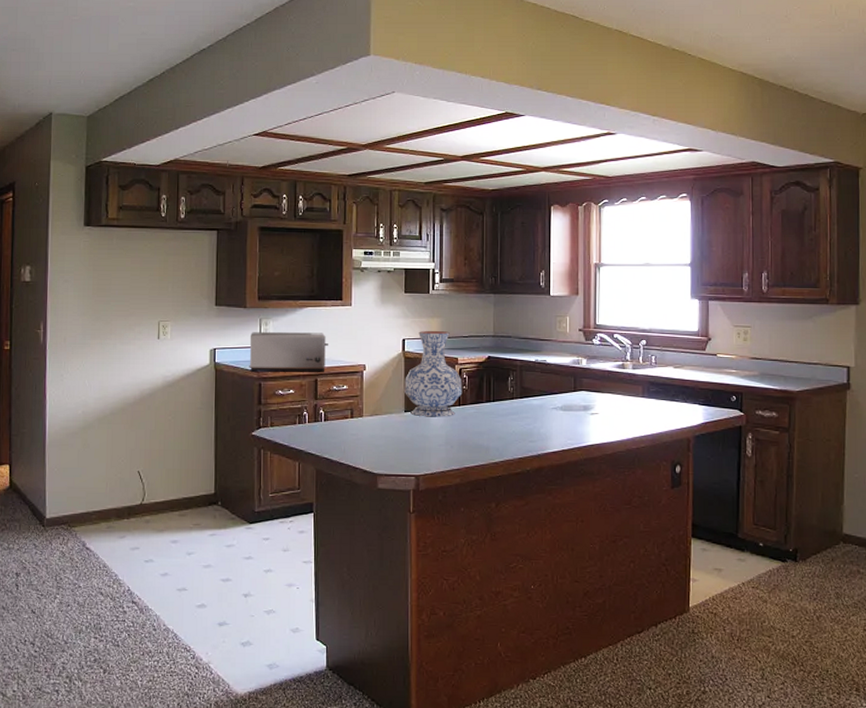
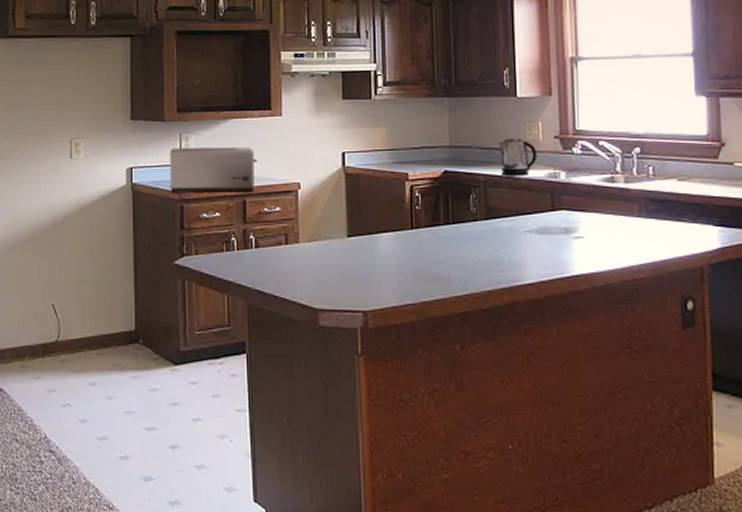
vase: present [403,331,463,417] -> none [345,142,415,243]
kettle: none [533,330,565,363] -> present [498,138,538,177]

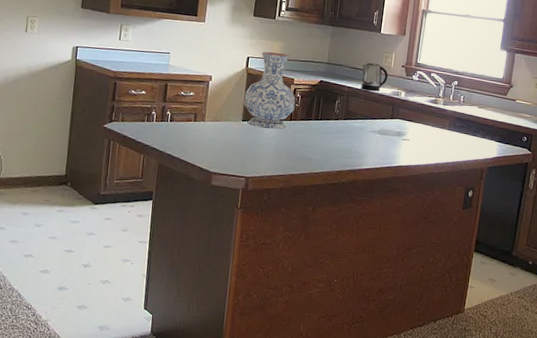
toaster: present [169,147,257,193] -> none [107,36,180,79]
vase: none [345,142,415,243] -> present [243,52,296,130]

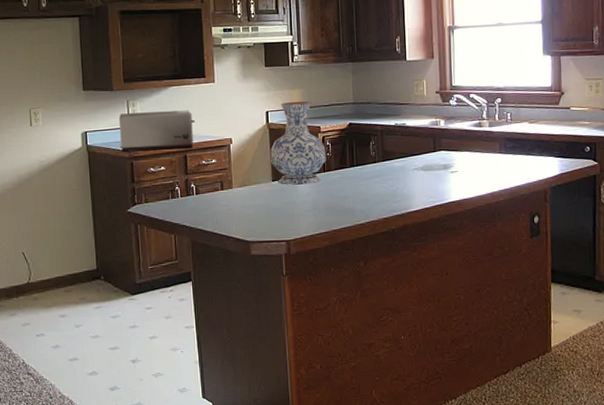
toaster: none [107,36,180,79] -> present [118,110,195,152]
kettle: present [360,62,389,92] -> none [392,94,423,126]

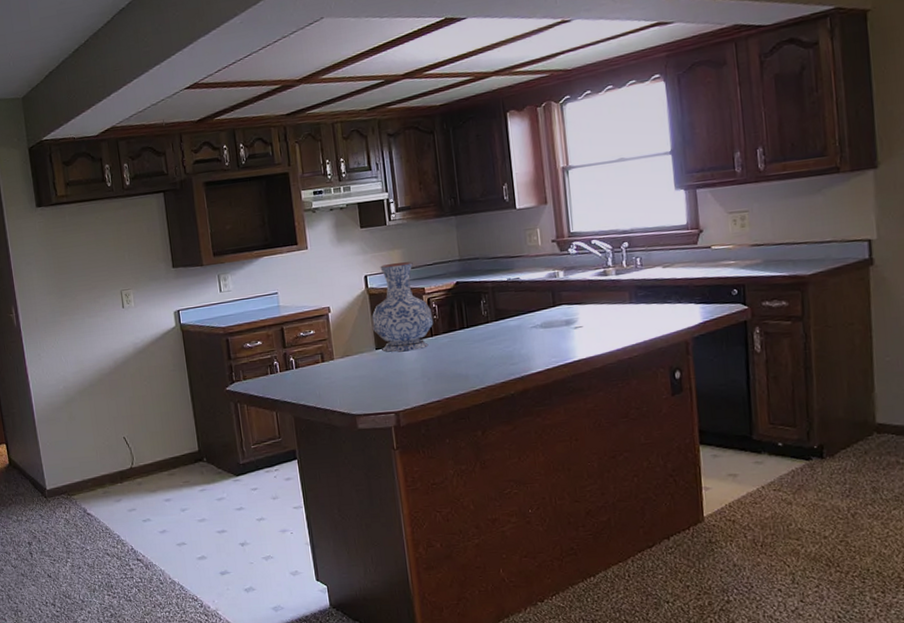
toaster: present [118,110,195,152] -> none [210,280,290,329]

